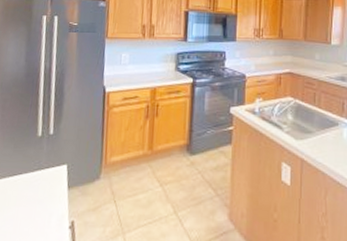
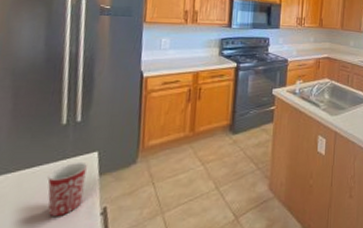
mug: none [26,173,58,226] -> present [47,161,87,217]

